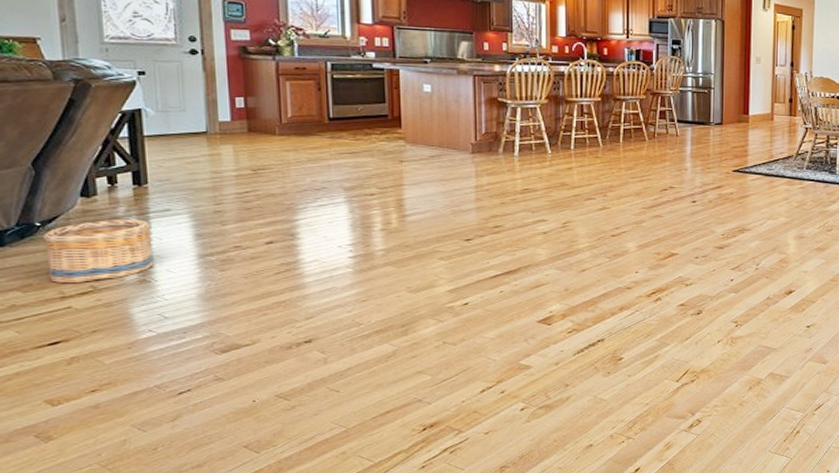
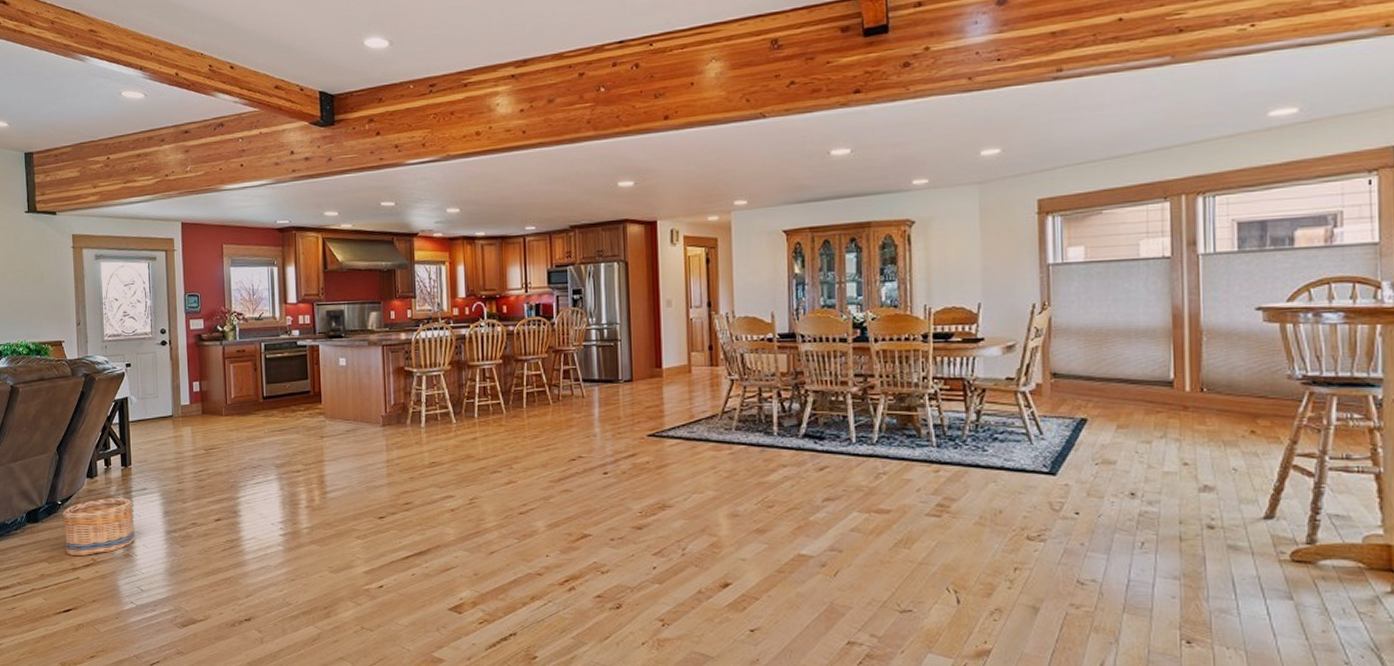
coffee maker: none [407,34,434,62] -> present [325,308,348,336]

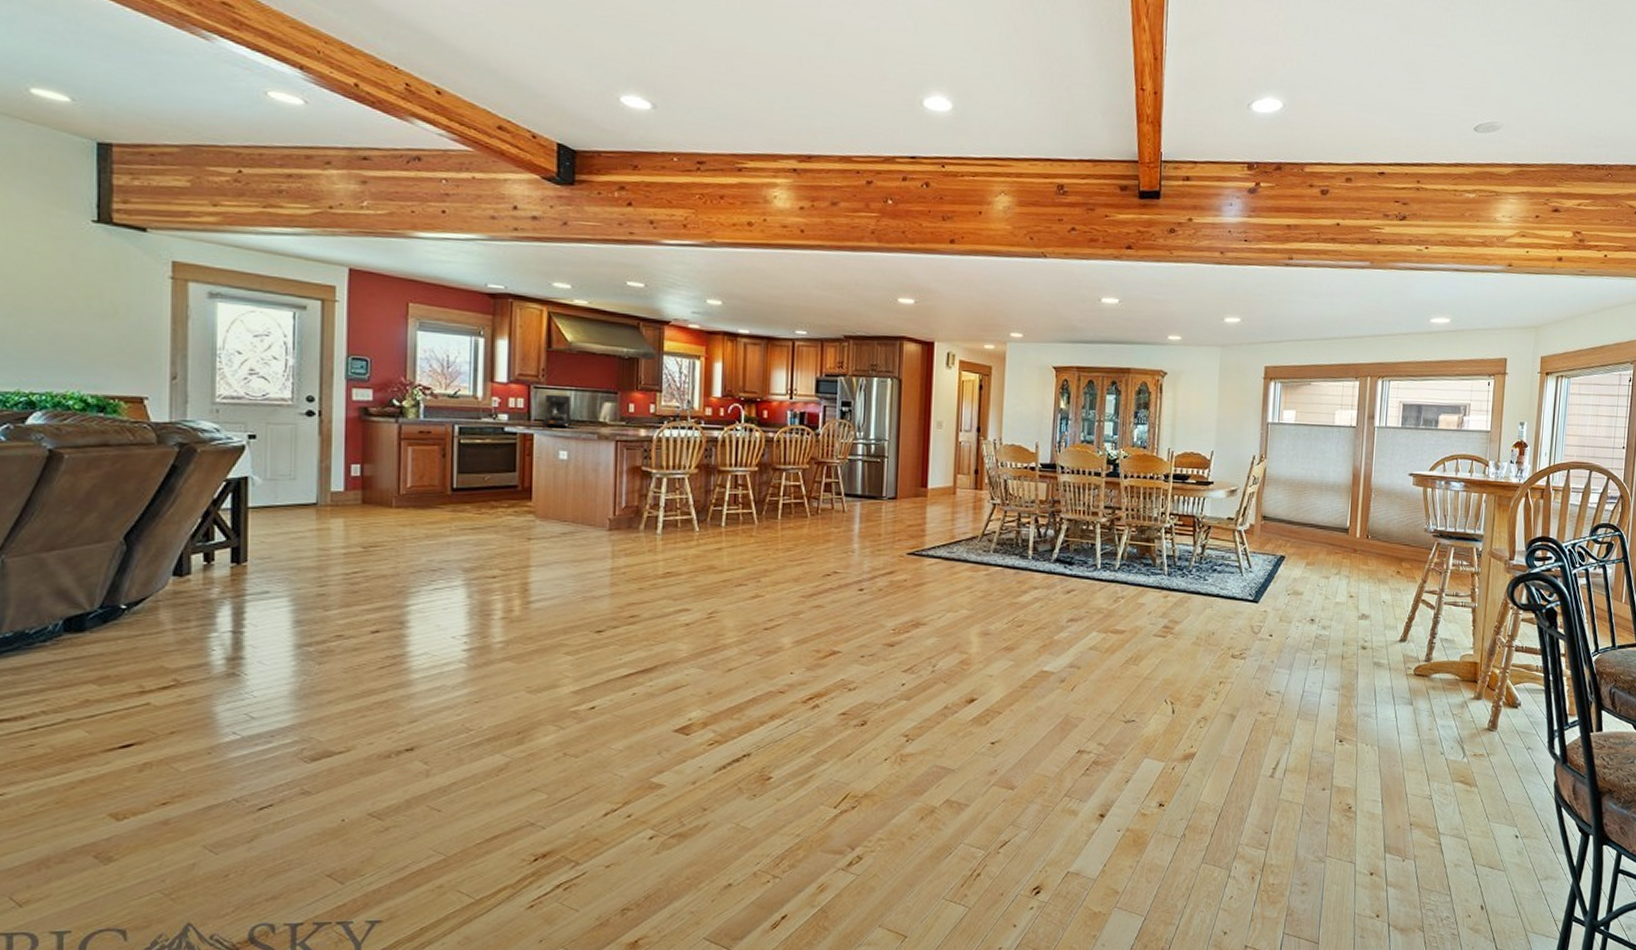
basket: present [62,497,135,557] -> none [127,601,246,676]

